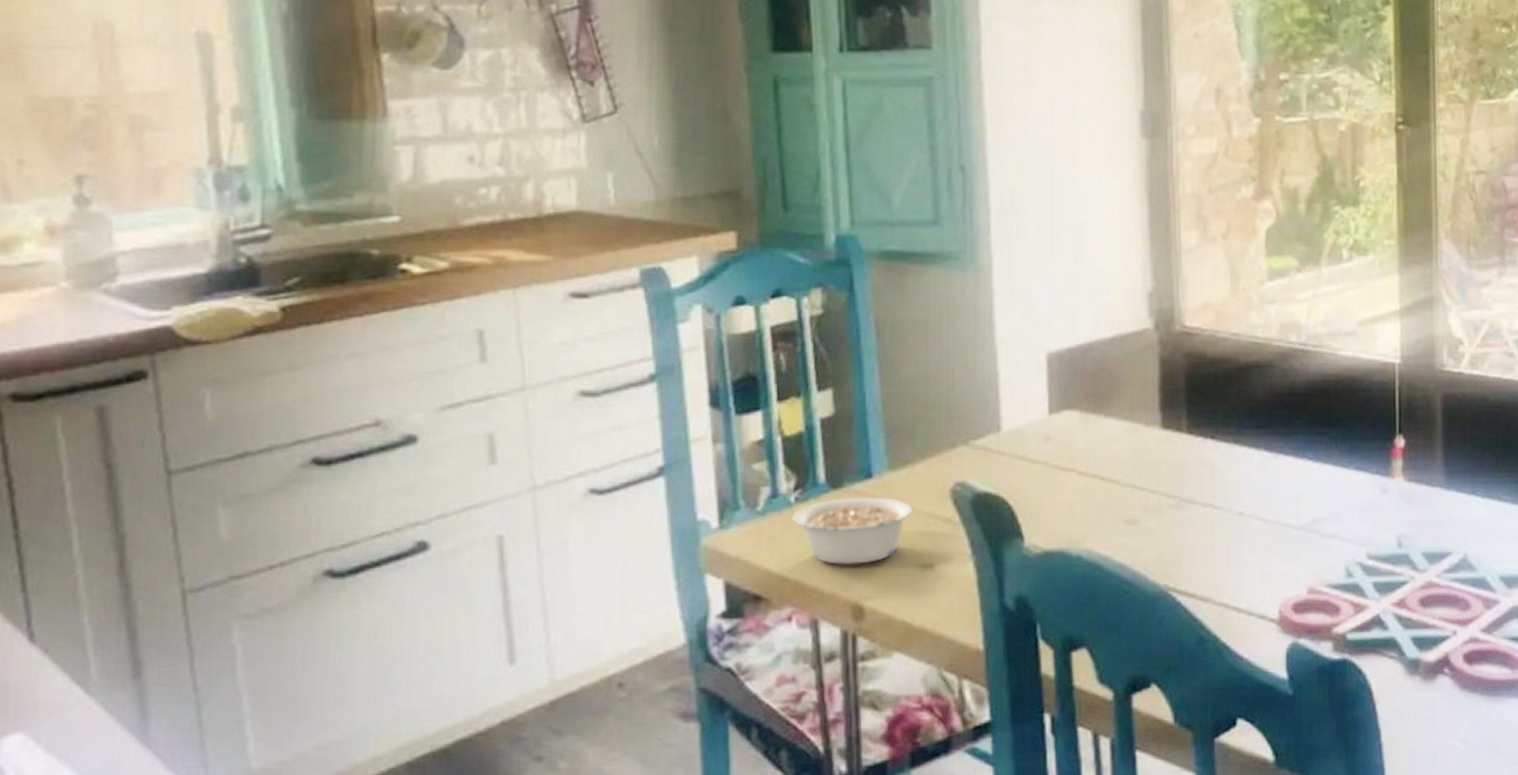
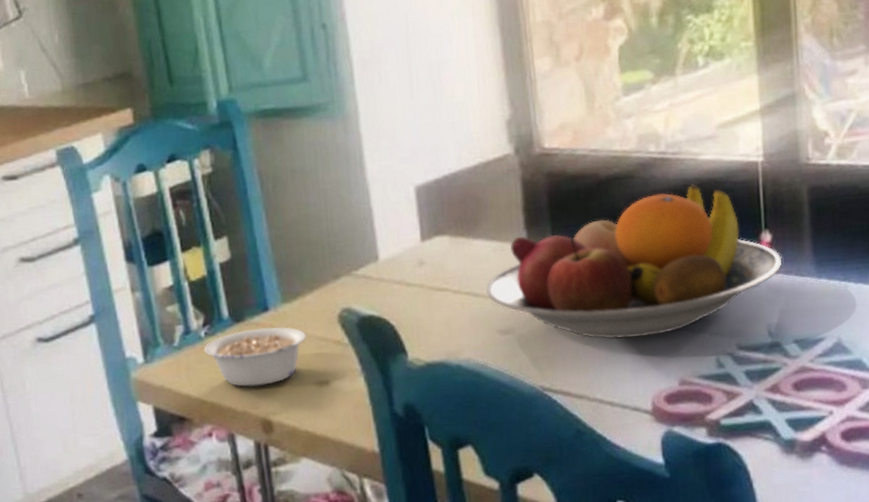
fruit bowl: none [1115,380,1414,539] -> present [486,184,783,339]

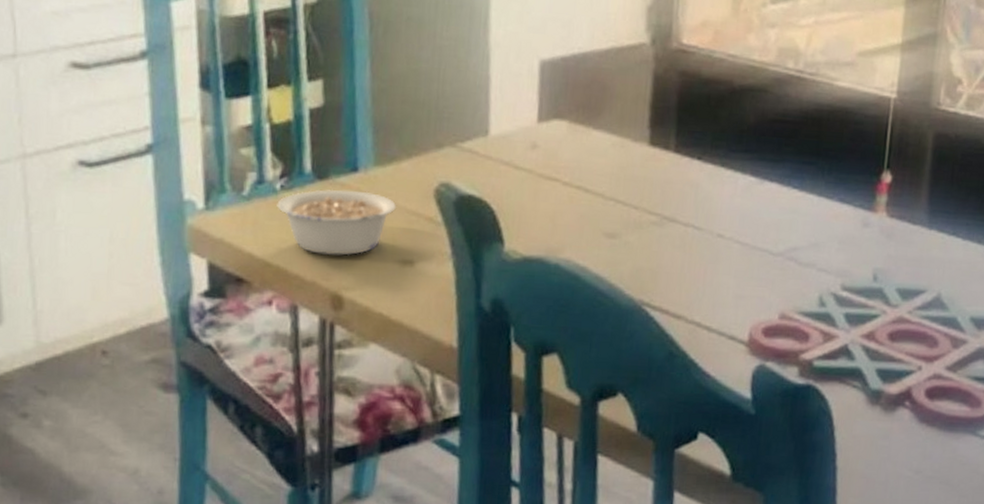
fruit bowl: present [486,184,783,339] -> none [598,109,899,263]

